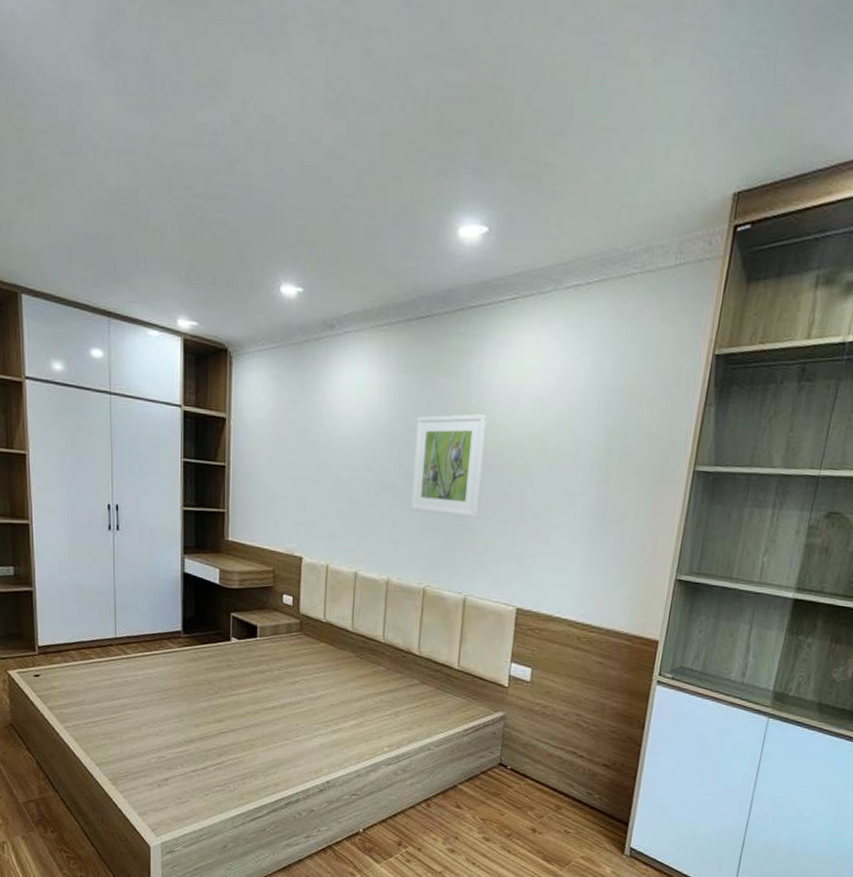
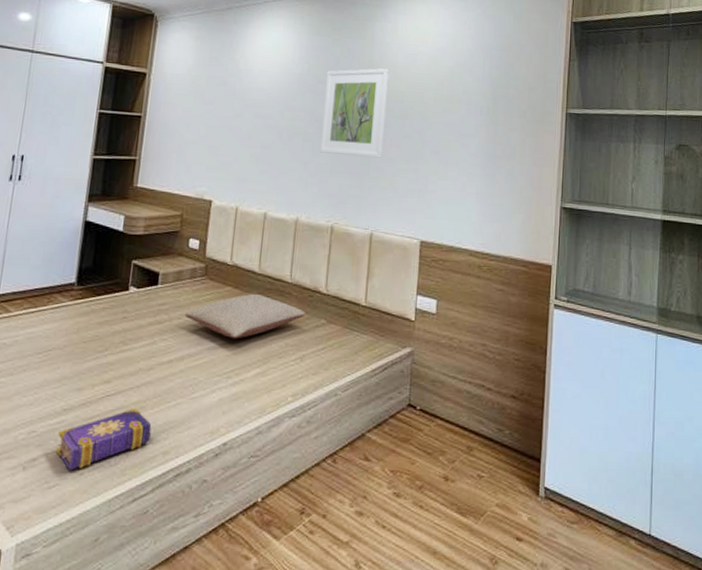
book: none [183,745,263,791] -> present [56,408,152,471]
pillow: none [283,651,399,692] -> present [184,294,305,339]

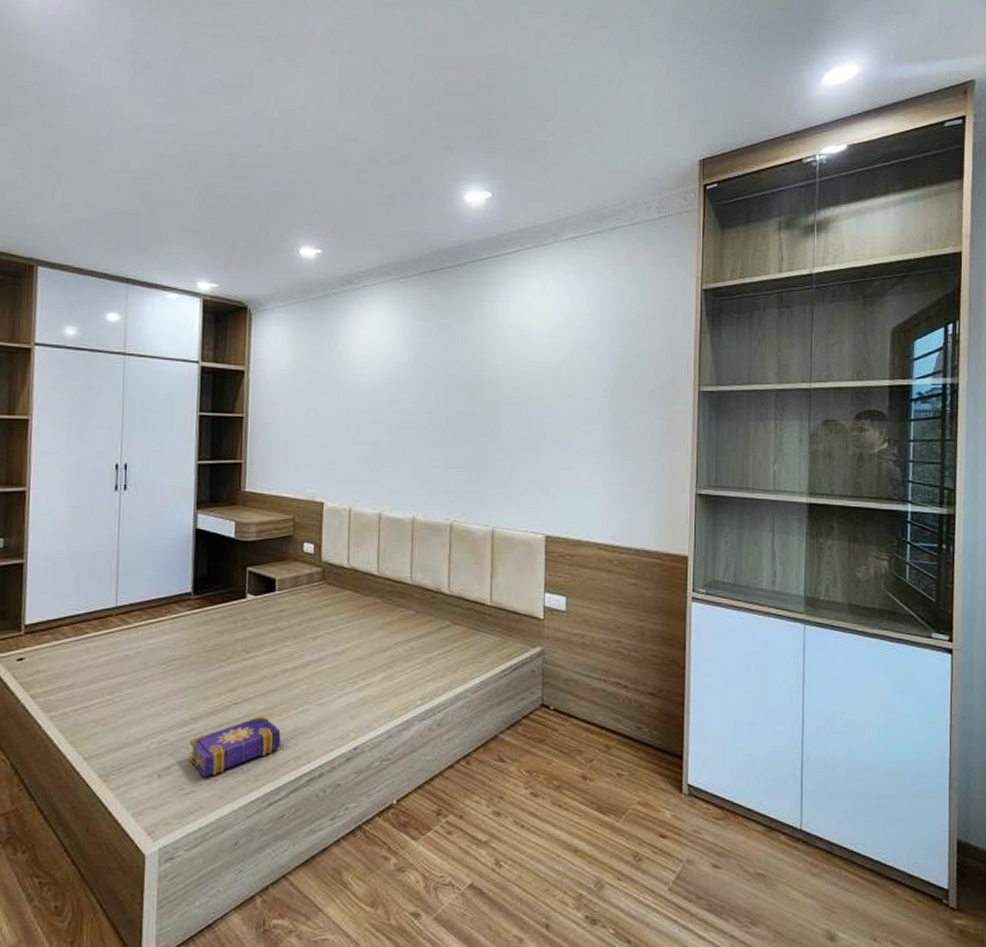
pillow: present [184,294,305,339] -> none [304,598,429,644]
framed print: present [319,68,389,158] -> none [432,353,502,450]

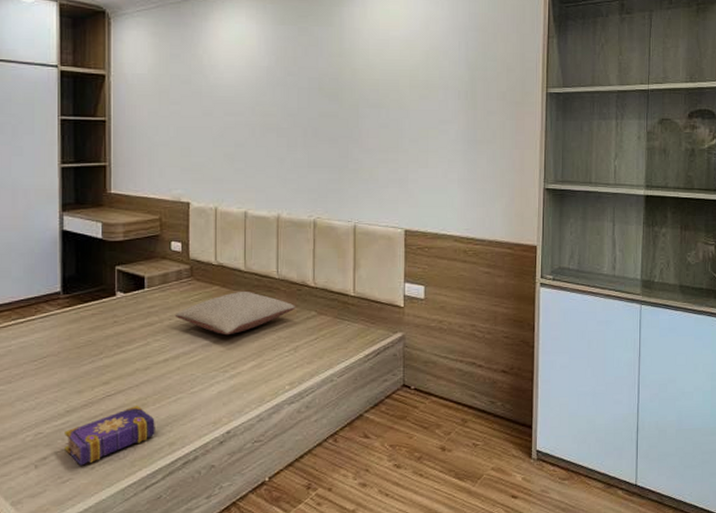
pillow: none [304,598,429,644] -> present [174,292,295,336]

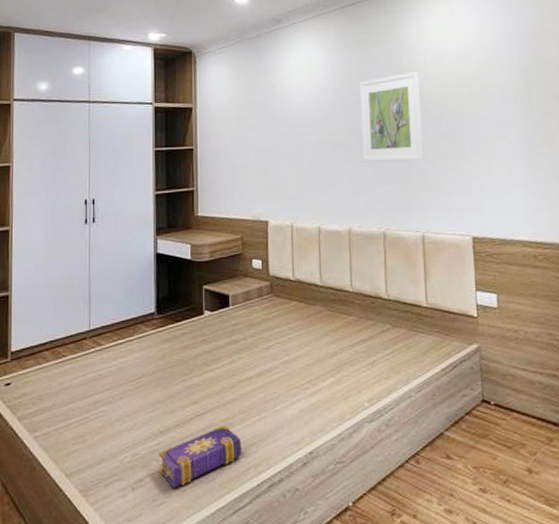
pillow: present [174,292,295,336] -> none [257,306,370,352]
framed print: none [295,57,361,150] -> present [359,72,423,162]

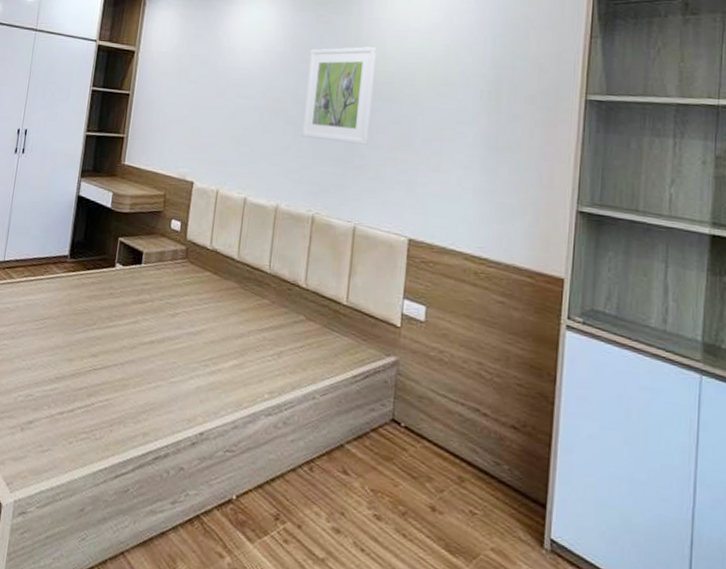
book: present [159,425,242,488] -> none [49,385,134,438]

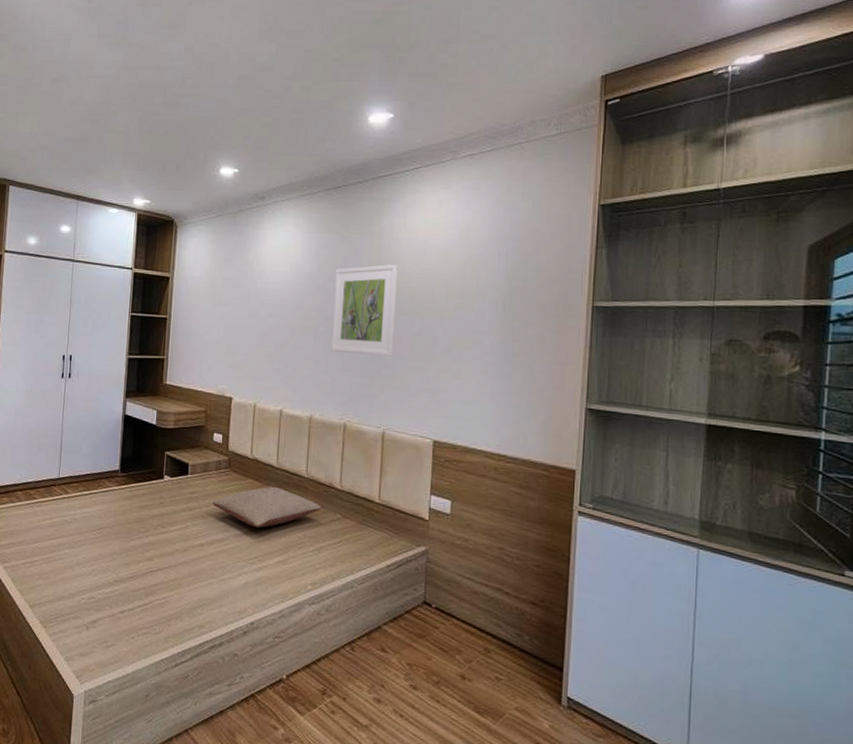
pillow: none [165,281,284,327] -> present [212,487,321,528]

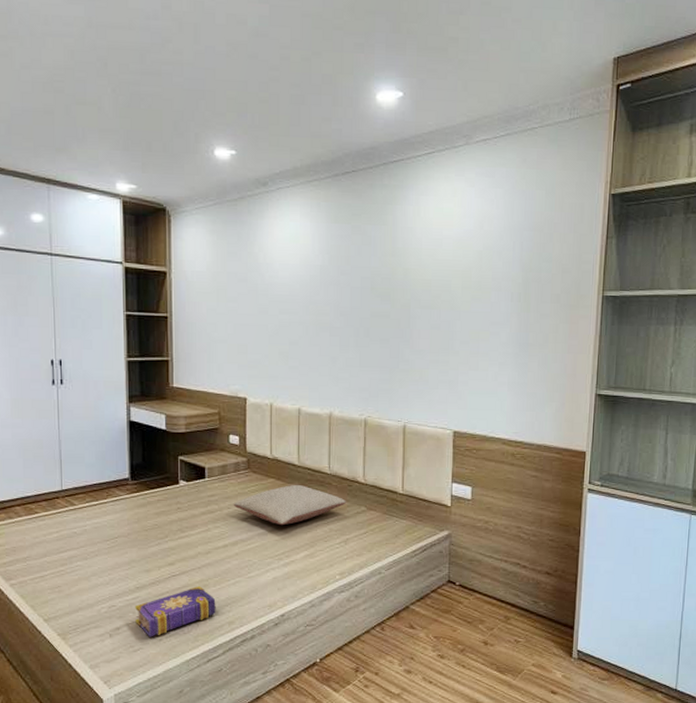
book: none [111,584,188,634] -> present [135,586,216,637]
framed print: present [330,264,398,356] -> none [347,256,413,350]

